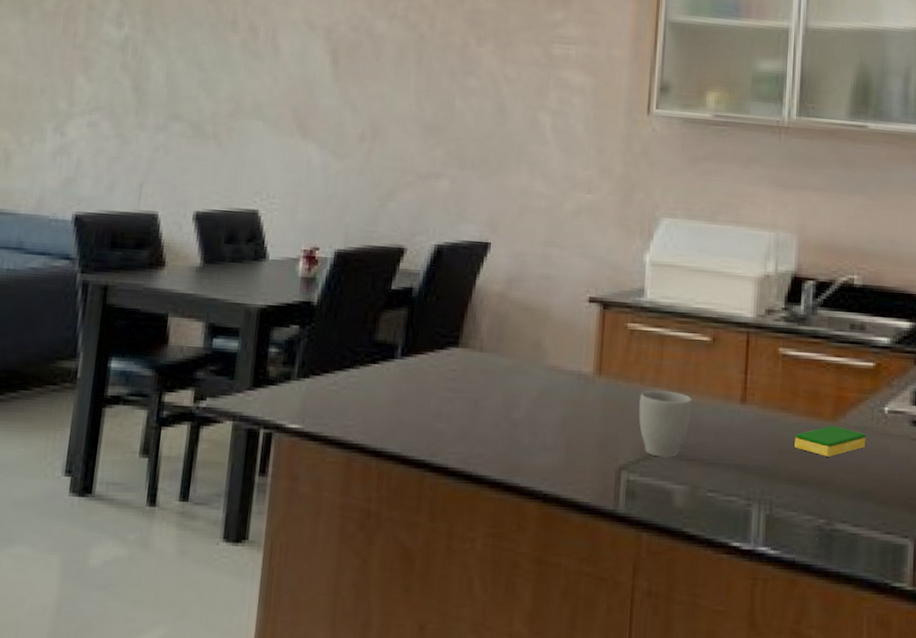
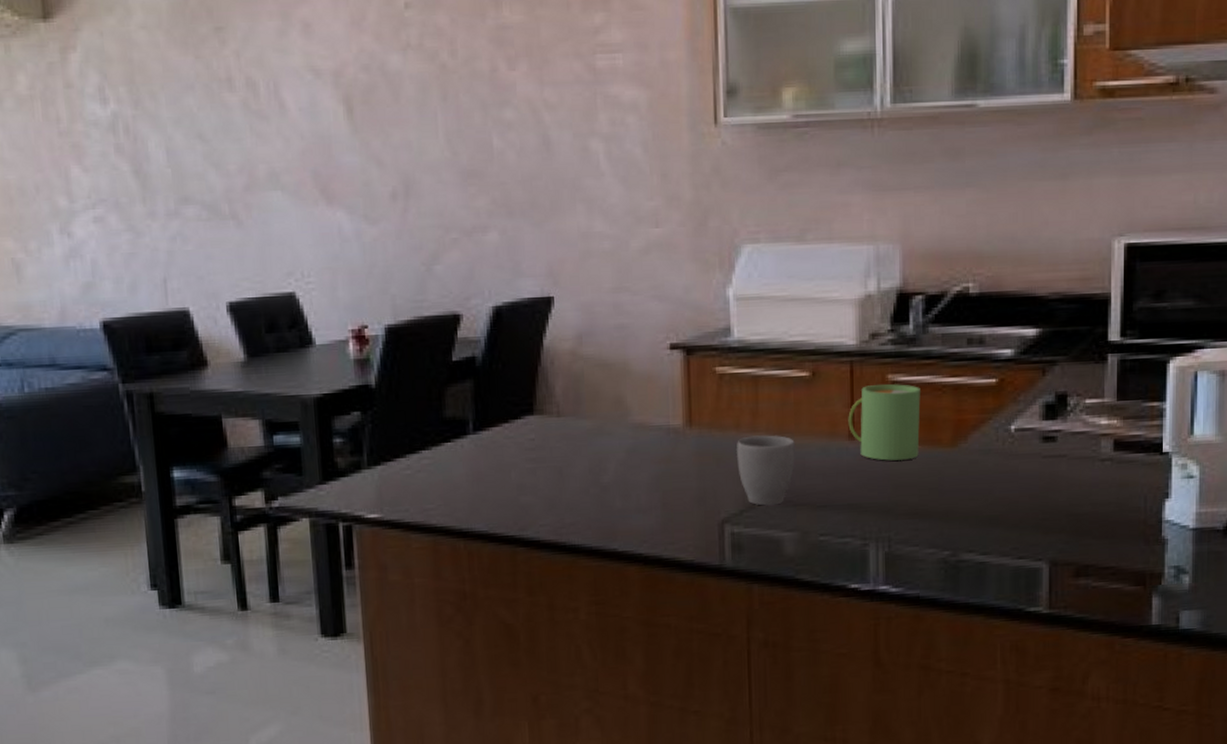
mug: none [741,356,807,428] -> present [848,384,921,461]
dish sponge: present [794,426,866,457] -> none [911,452,991,486]

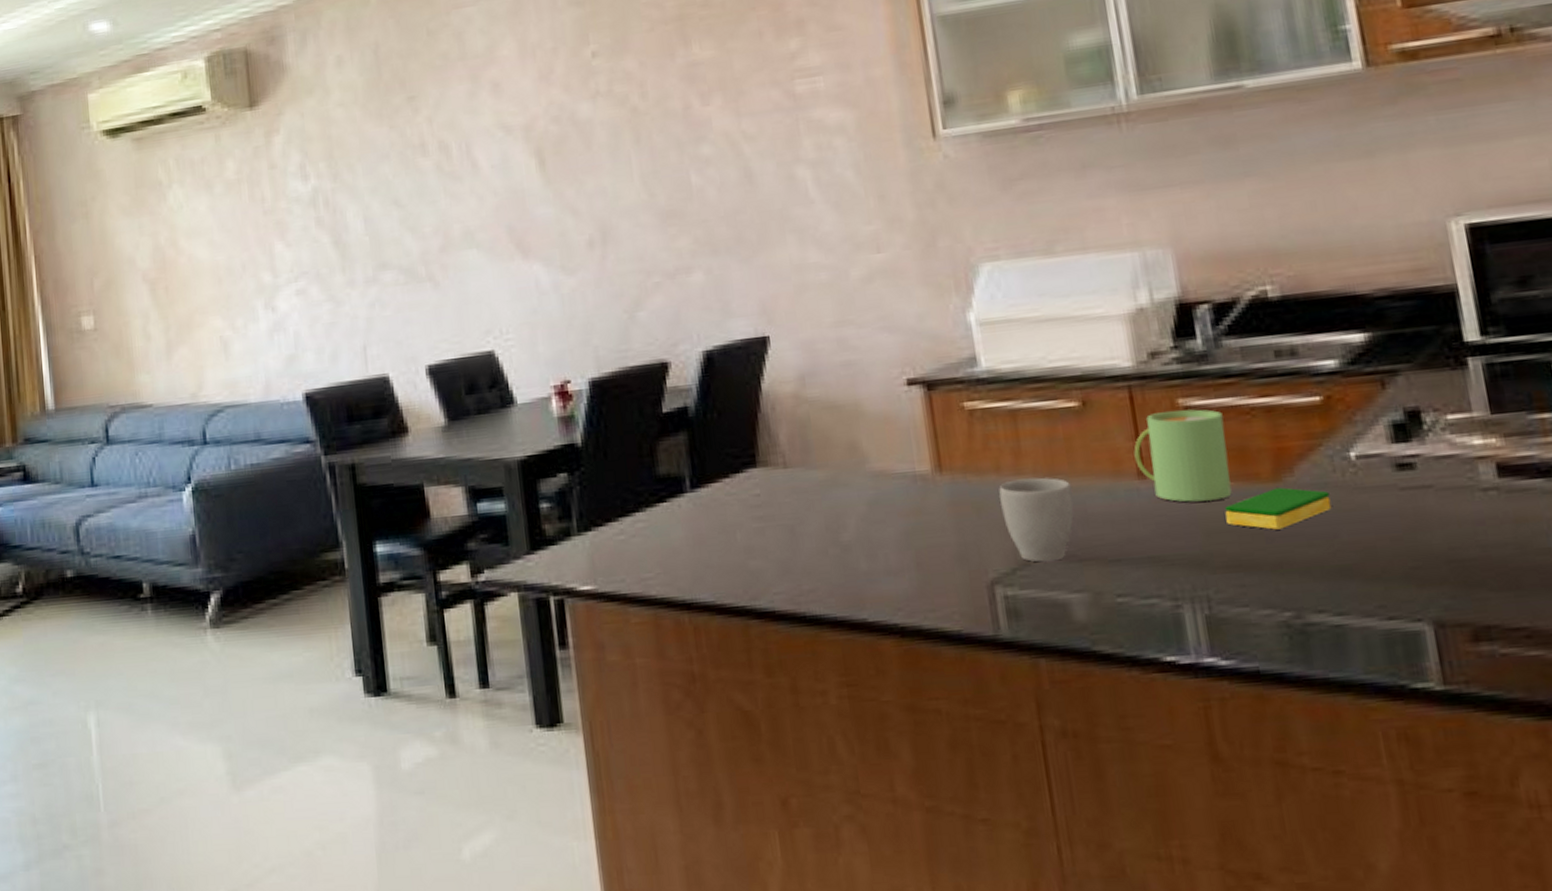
dish sponge: none [911,452,991,486] -> present [1224,487,1332,530]

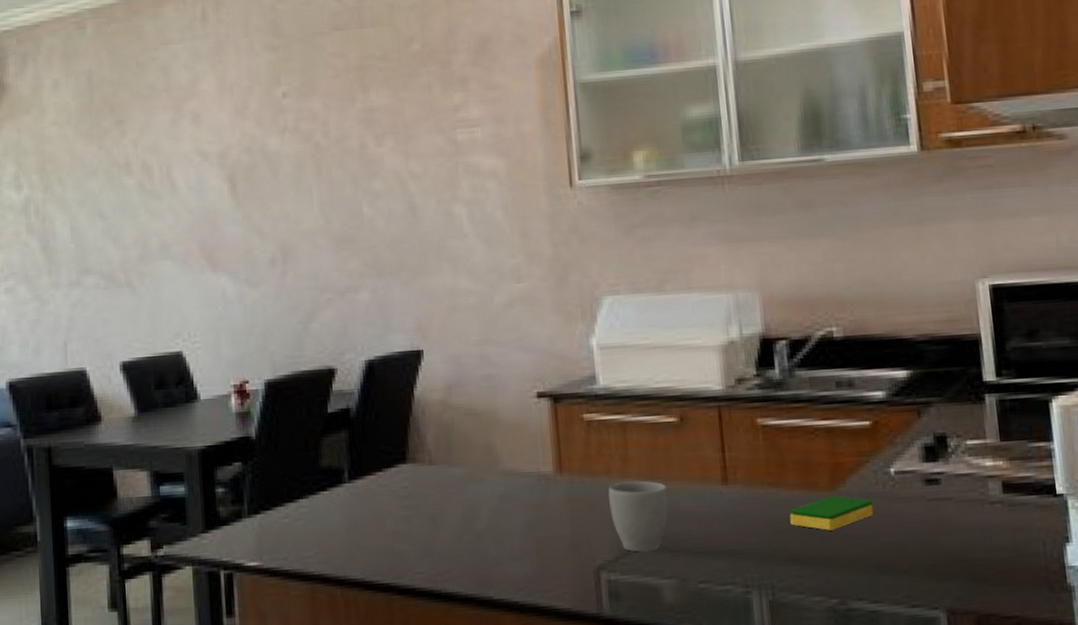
mug: present [1133,409,1232,502] -> none [719,428,796,506]

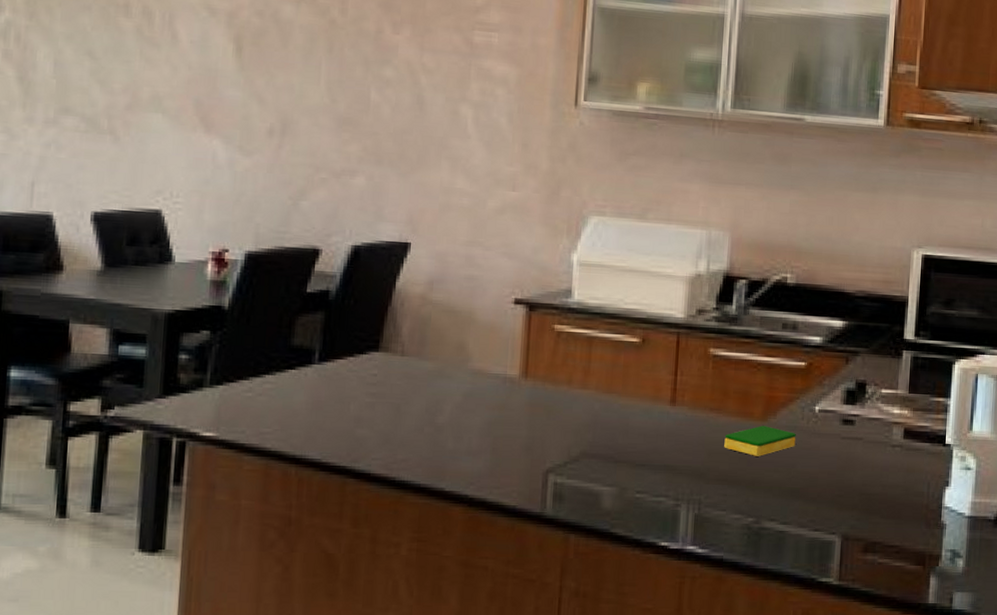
mug: present [608,480,669,553] -> none [566,392,621,460]

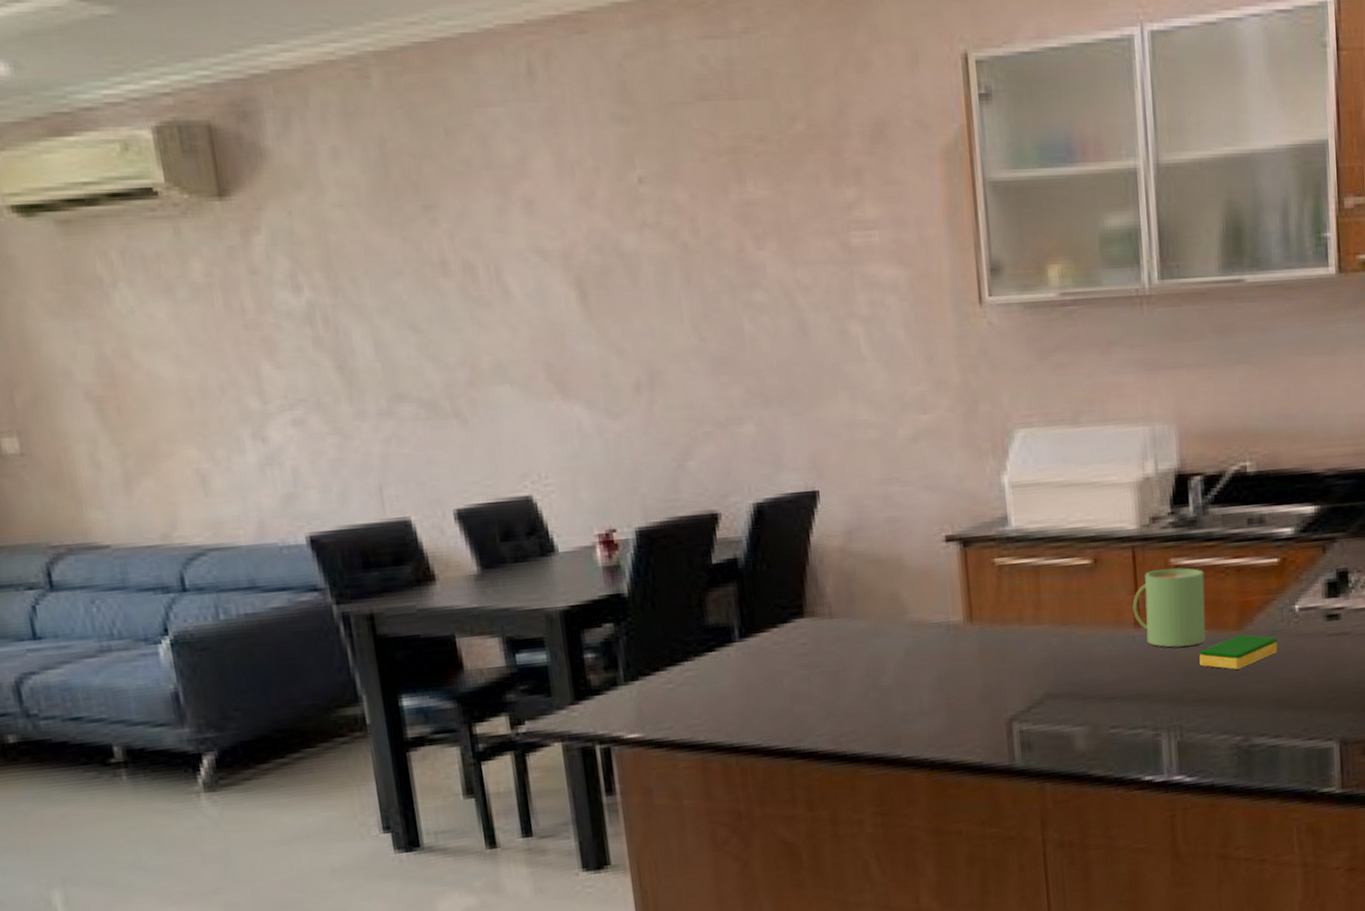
mug: none [671,356,738,429] -> present [1132,568,1206,648]

